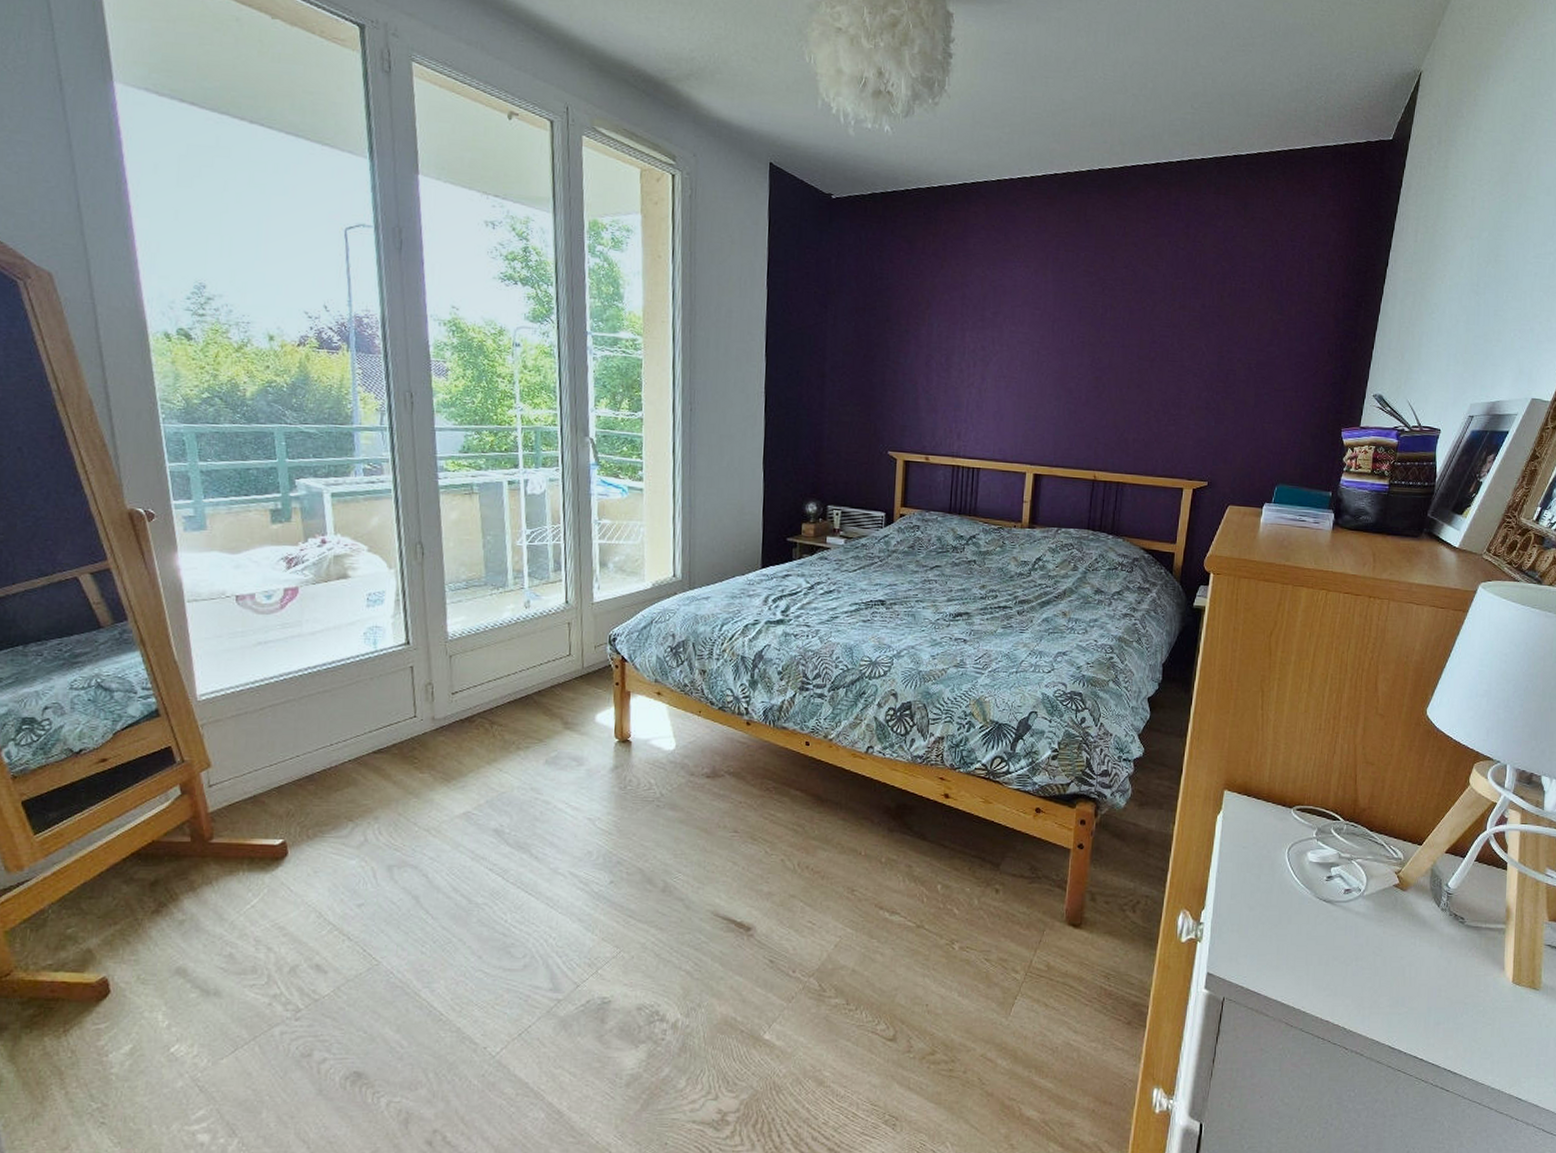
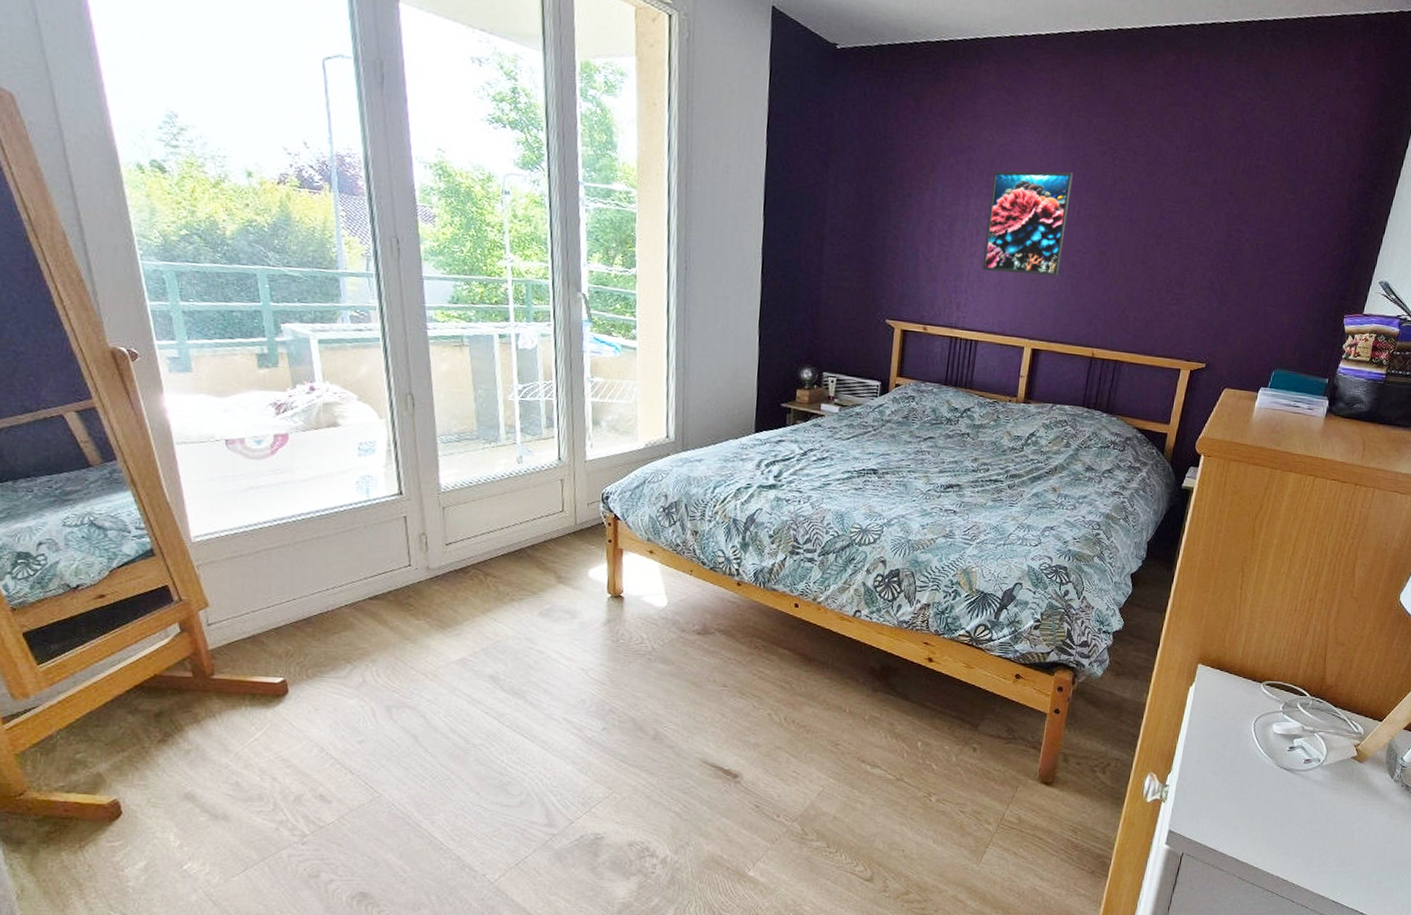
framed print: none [980,302,1065,403] -> present [982,171,1074,277]

